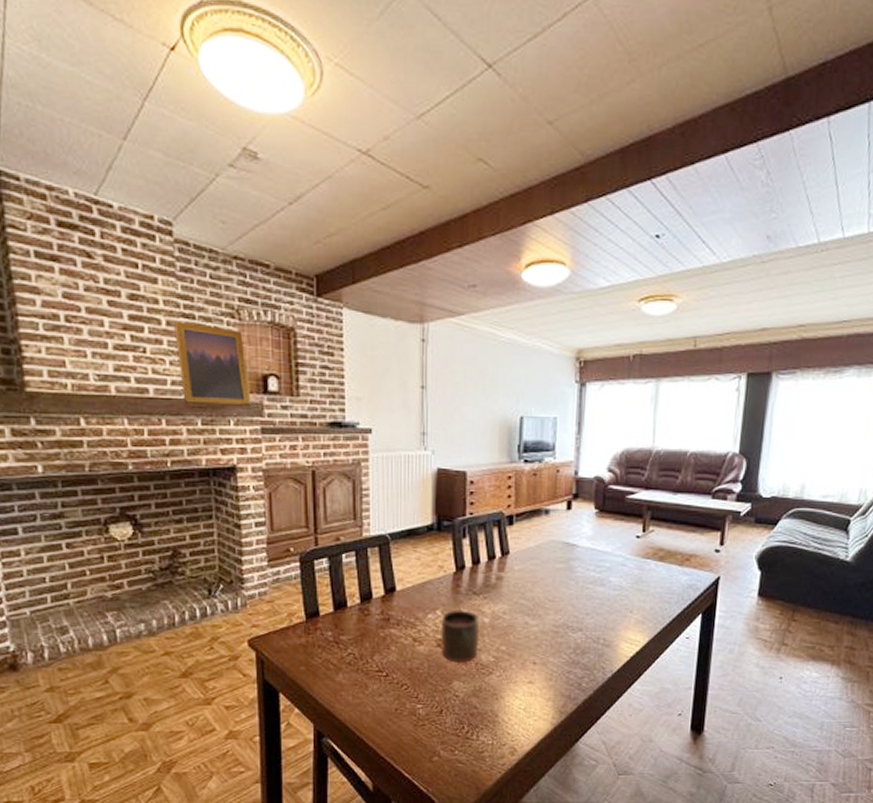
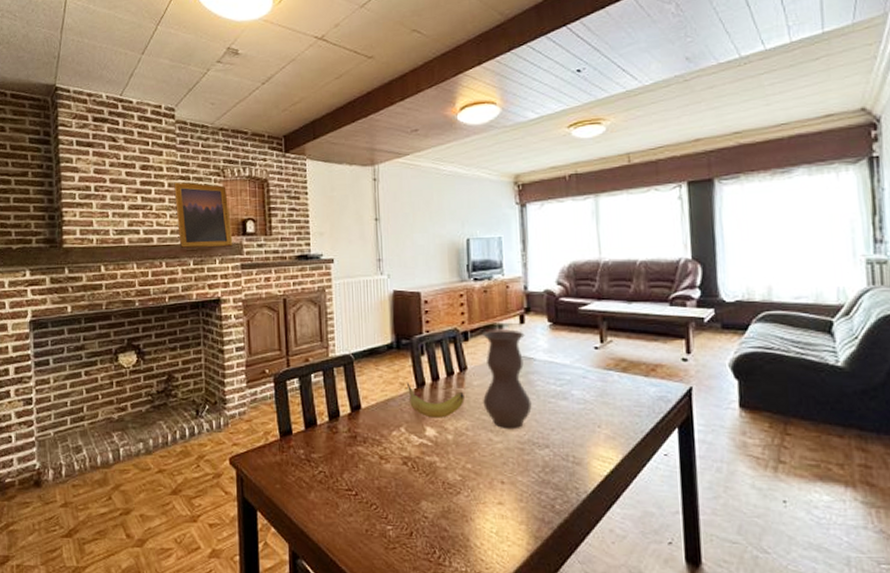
mug: present [441,610,480,663] -> none [406,426,444,482]
fruit: none [445,565,504,602] -> present [406,382,464,418]
vase: none [521,515,571,614] -> present [482,329,532,430]

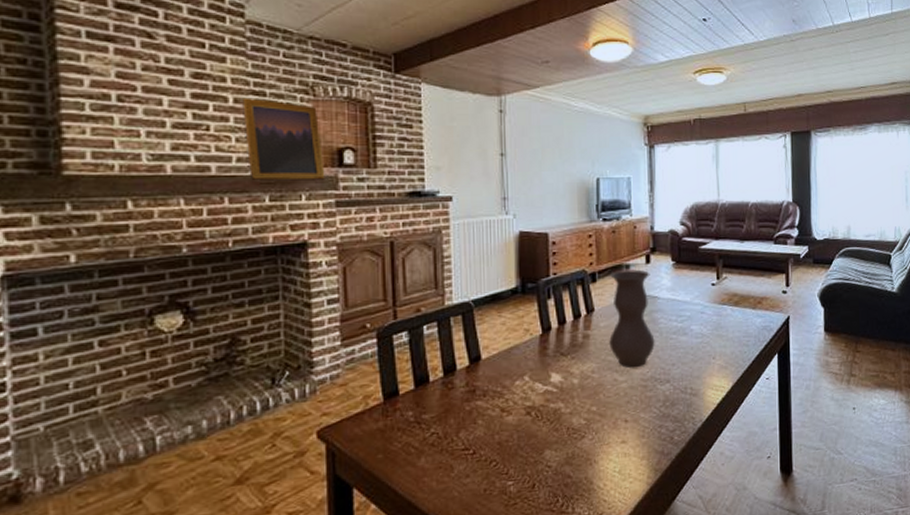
fruit: present [406,382,464,418] -> none [531,327,591,363]

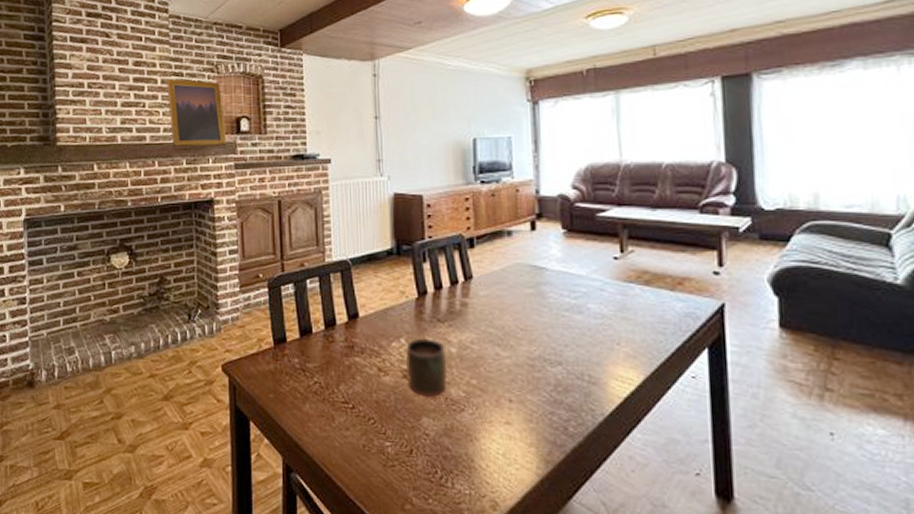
mug: none [529,372,570,430] -> present [406,338,447,397]
vase: present [608,269,655,368] -> none [488,236,543,344]

